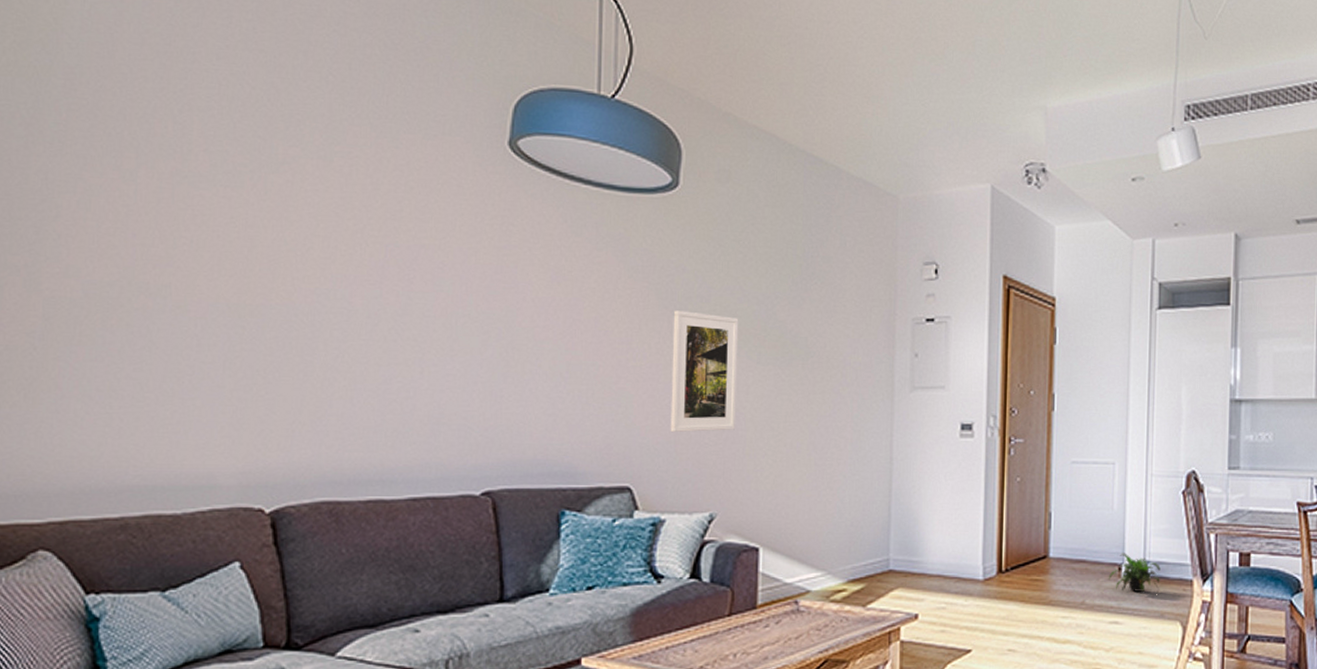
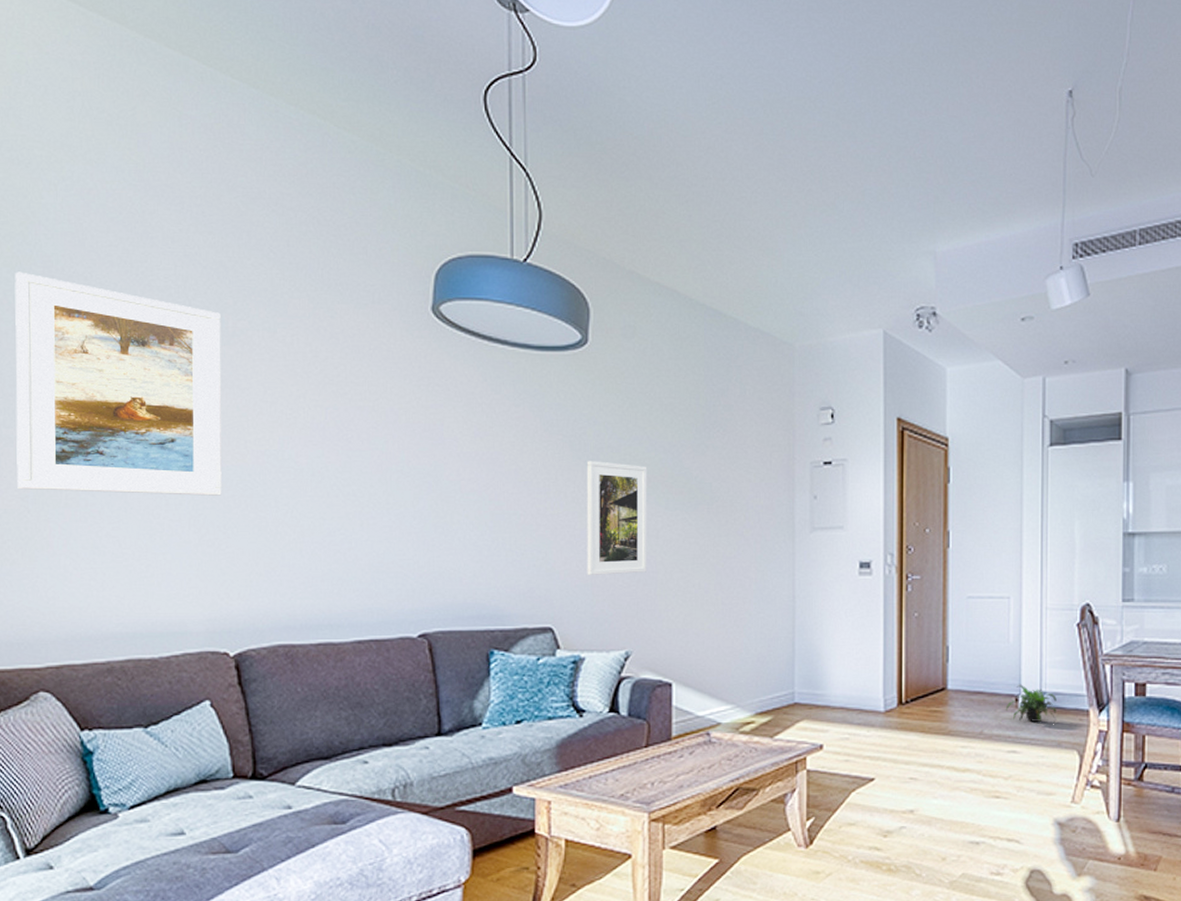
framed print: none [22,83,270,337] -> present [14,271,222,496]

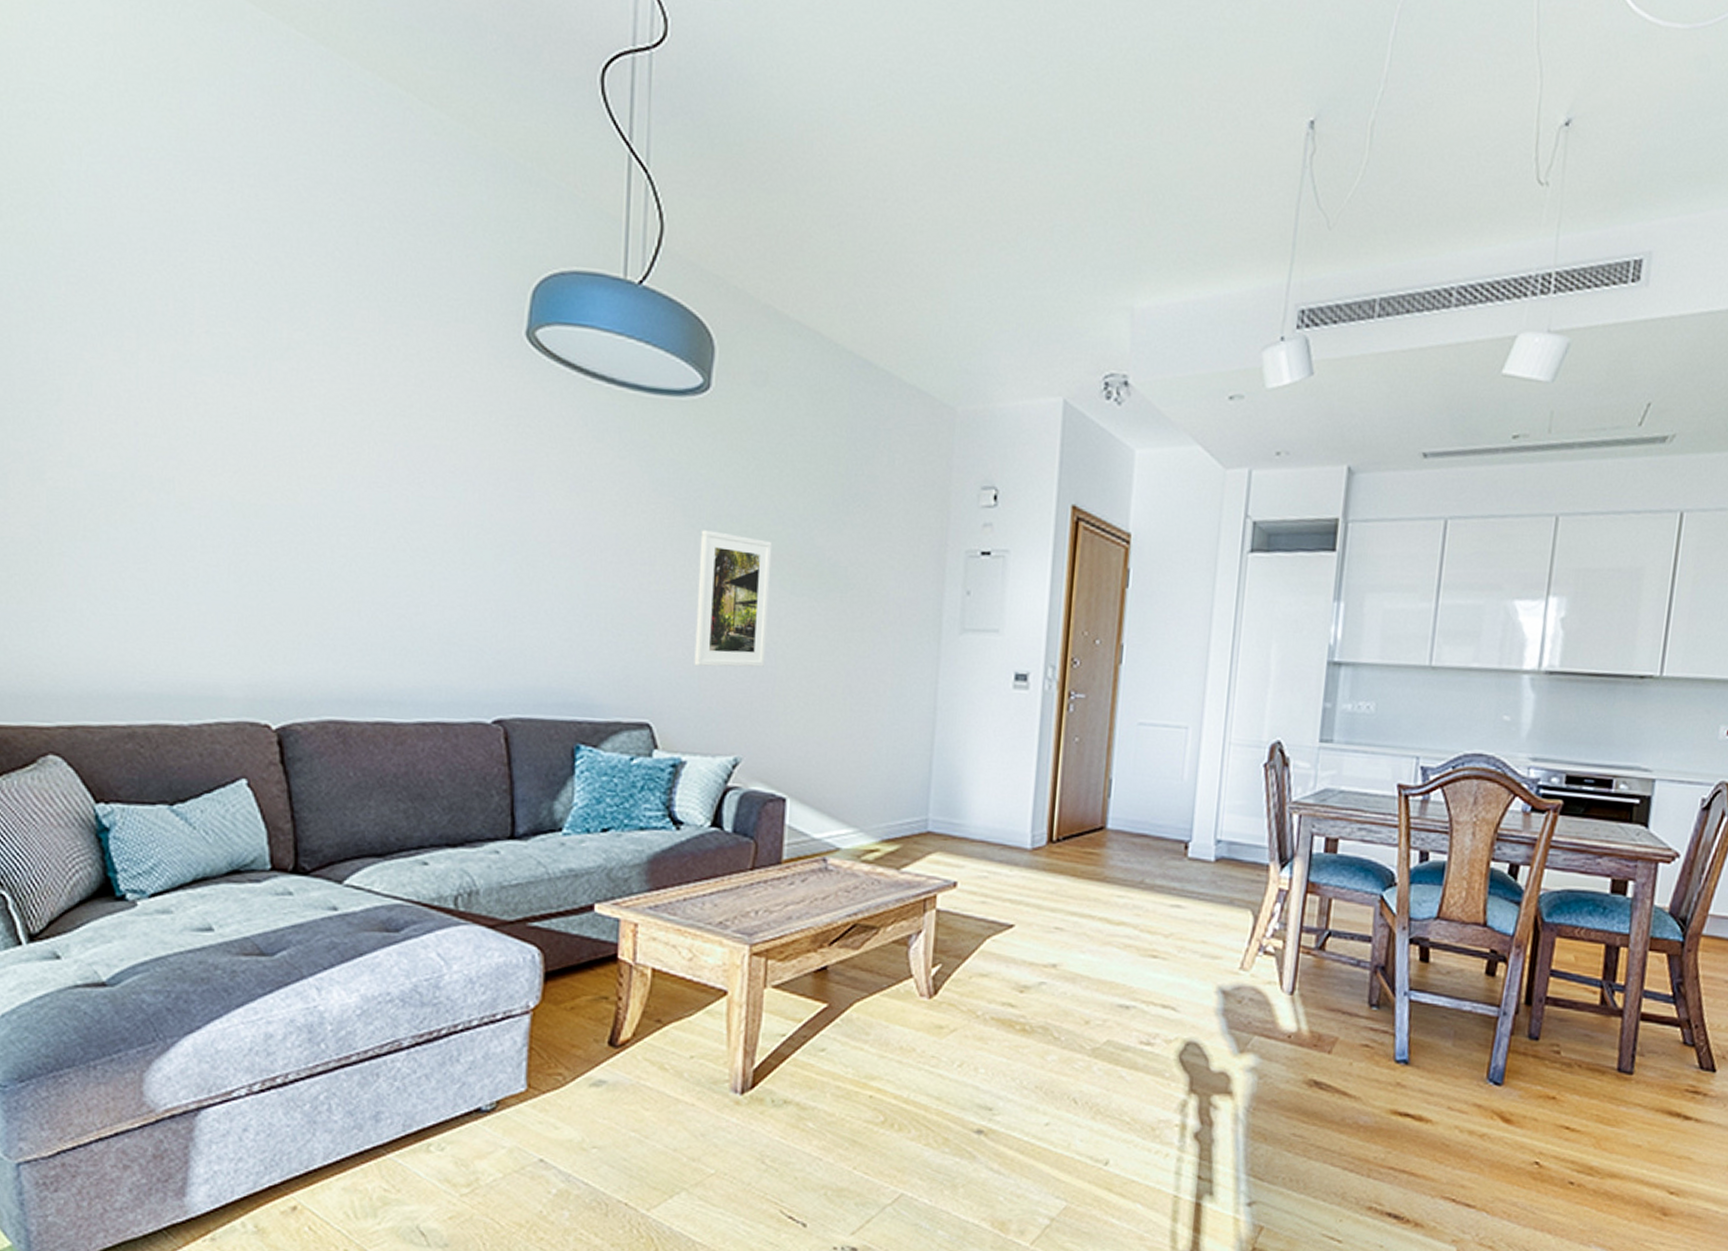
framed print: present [14,271,222,496] -> none [27,251,274,540]
potted plant: present [1005,684,1057,724] -> none [1172,829,1233,878]

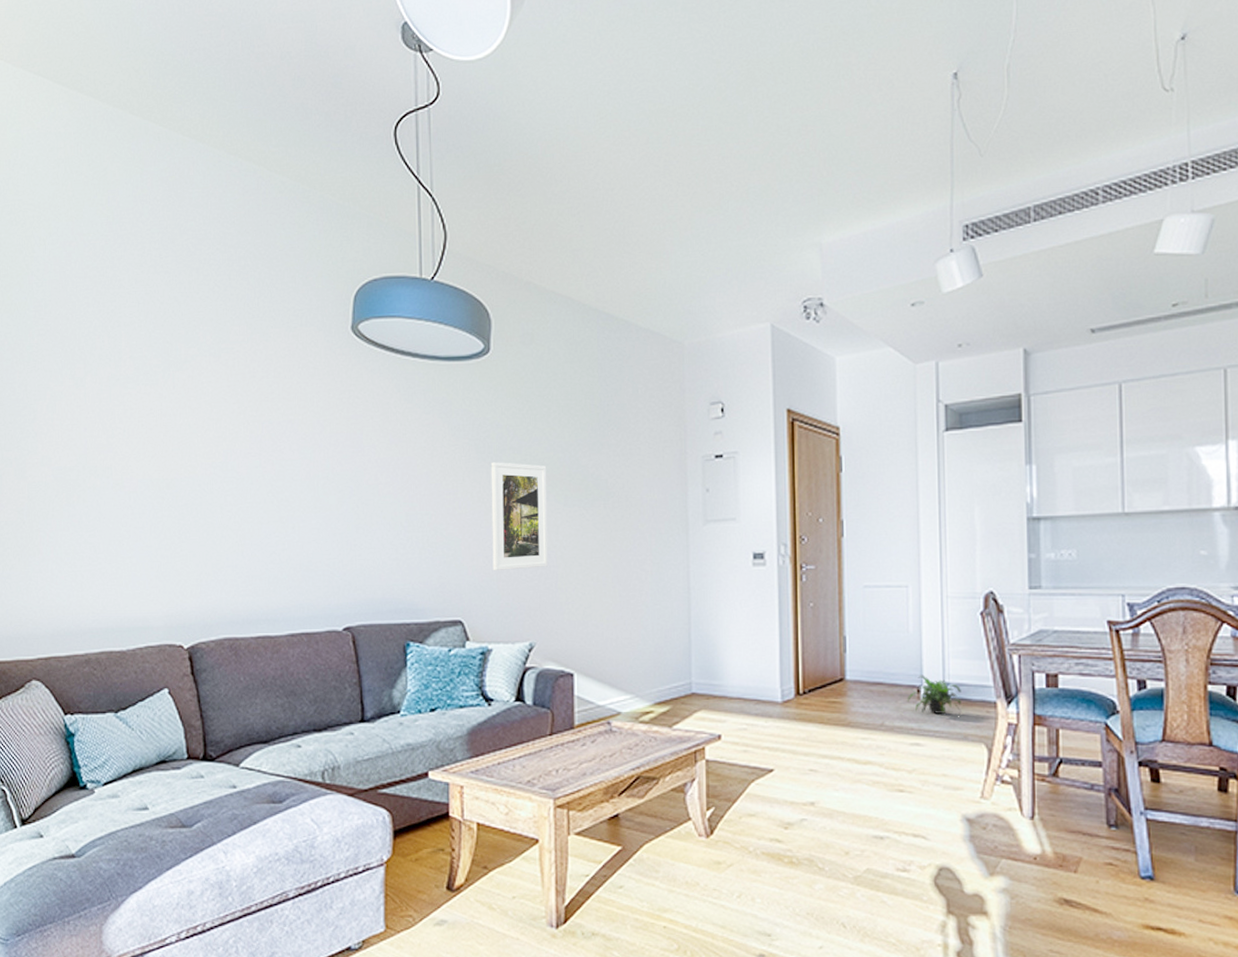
potted plant: none [1172,829,1233,878] -> present [907,675,962,716]

